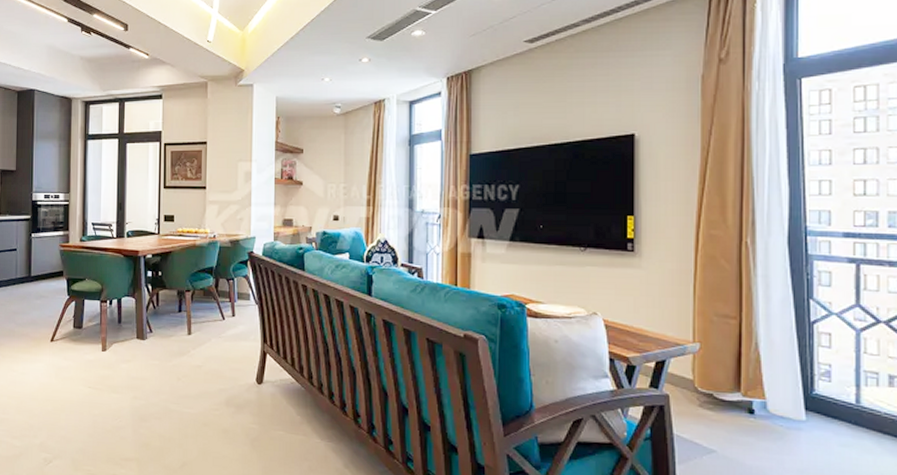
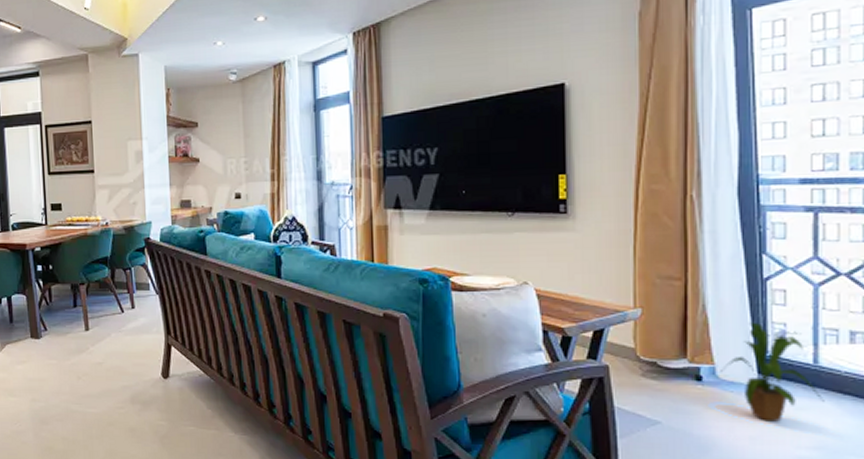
house plant: none [771,361,866,457] -> present [720,322,825,422]

